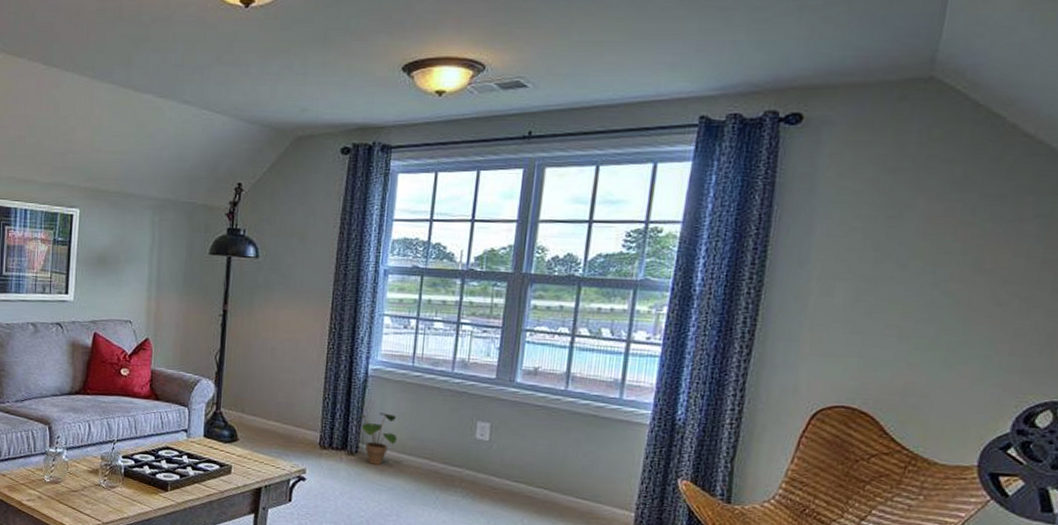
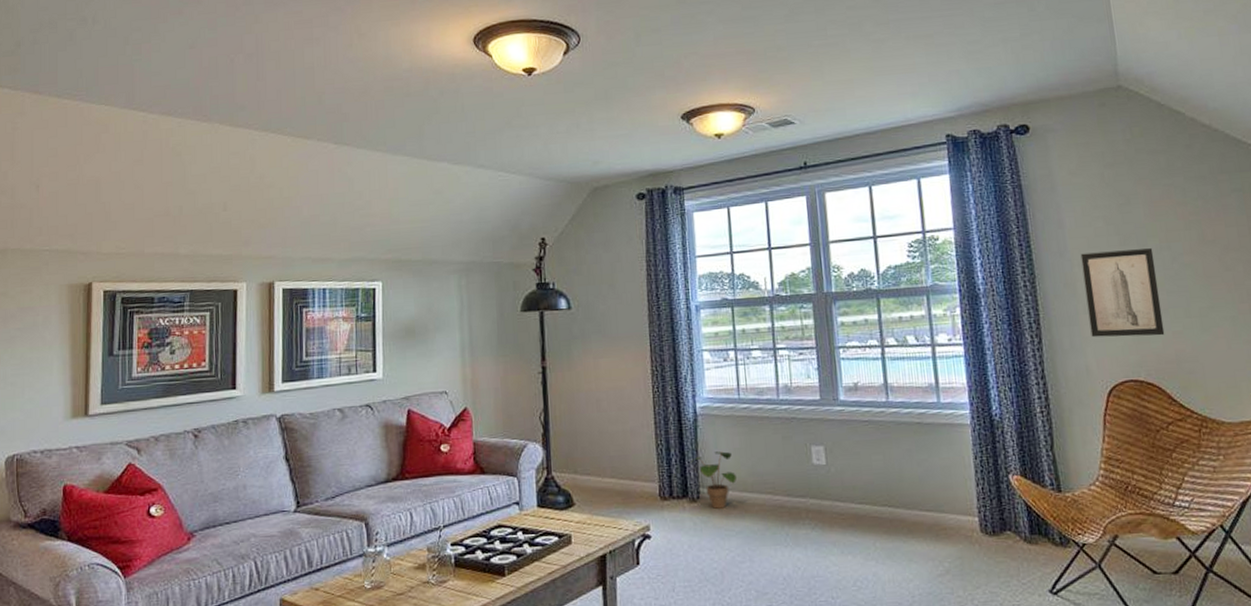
wall art: none [810,266,913,365] -> present [1080,248,1165,338]

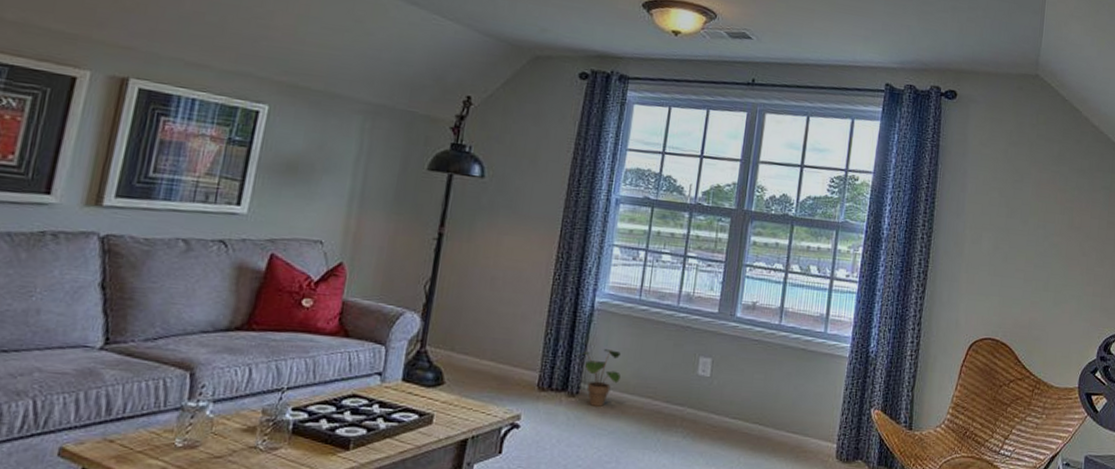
wall art: present [1080,248,1165,338] -> none [966,218,1032,303]

